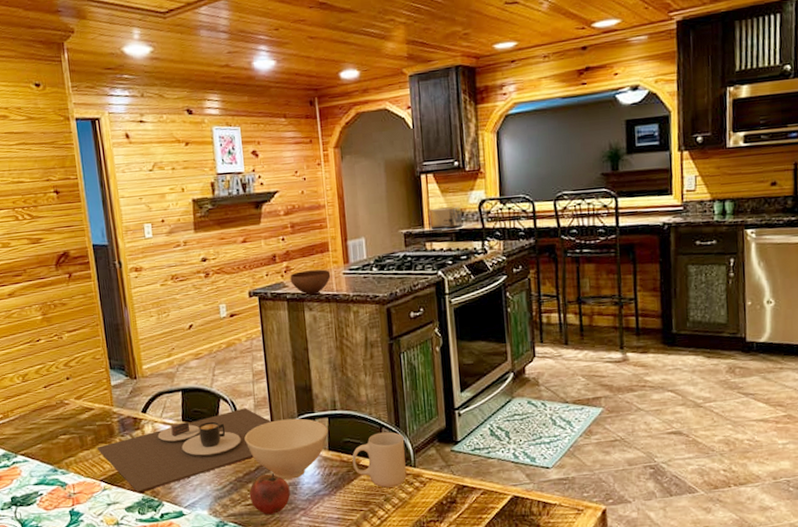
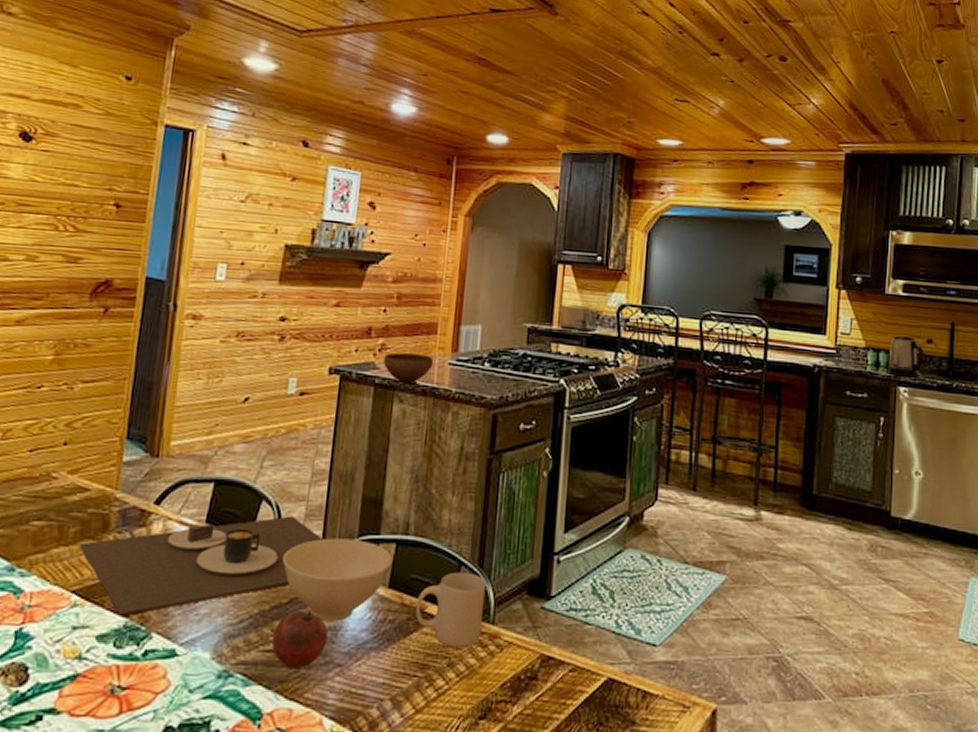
kettle: none [734,182,770,222] -> present [888,335,925,379]

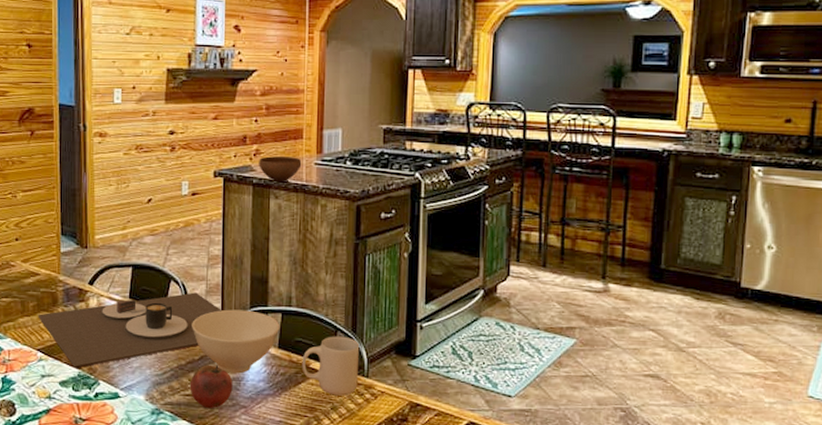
toaster: present [559,304,598,332] -> none [412,105,448,130]
kettle: present [888,335,925,379] -> none [742,116,783,158]

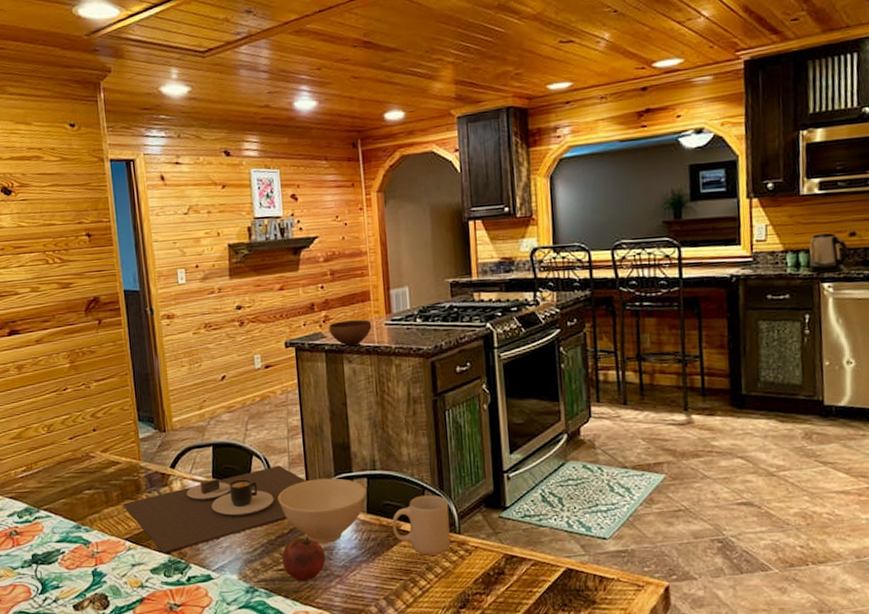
kettle: none [742,116,783,158] -> present [809,232,849,275]

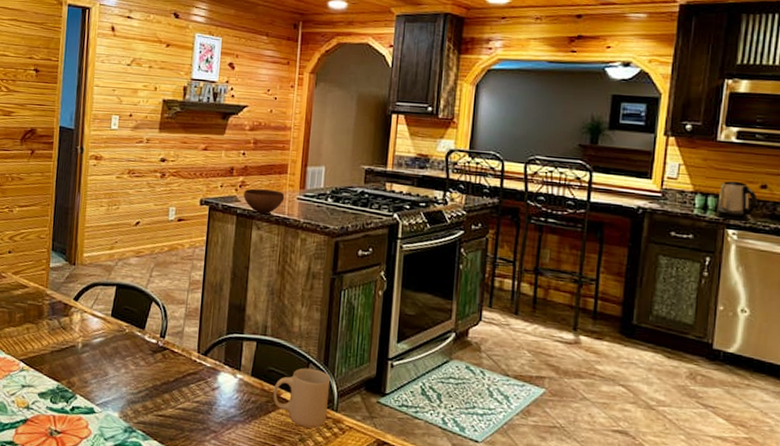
place setting: present [122,465,307,554] -> none [23,315,200,381]
bowl: present [278,478,367,544] -> none [169,334,255,399]
fruit: present [281,536,326,582] -> none [162,387,205,431]

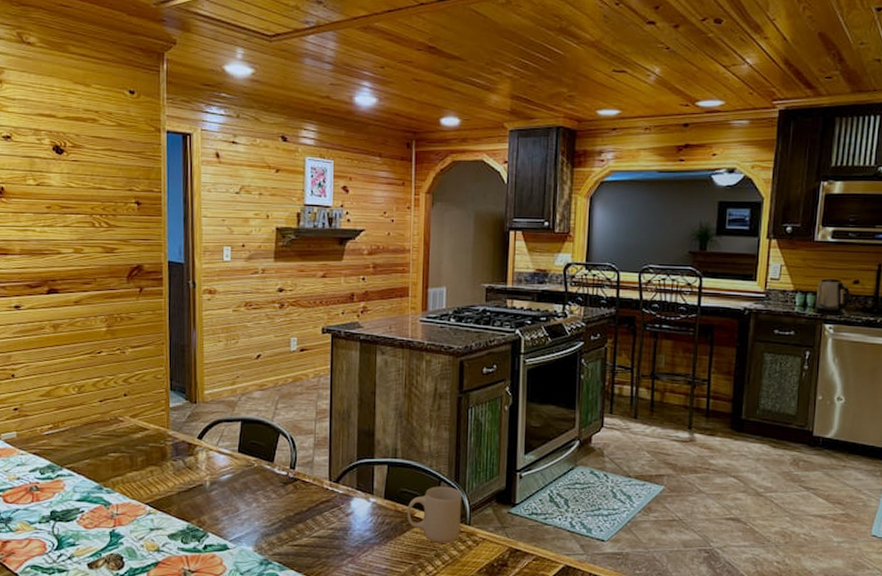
bowl: present [243,188,285,215] -> none [366,313,408,339]

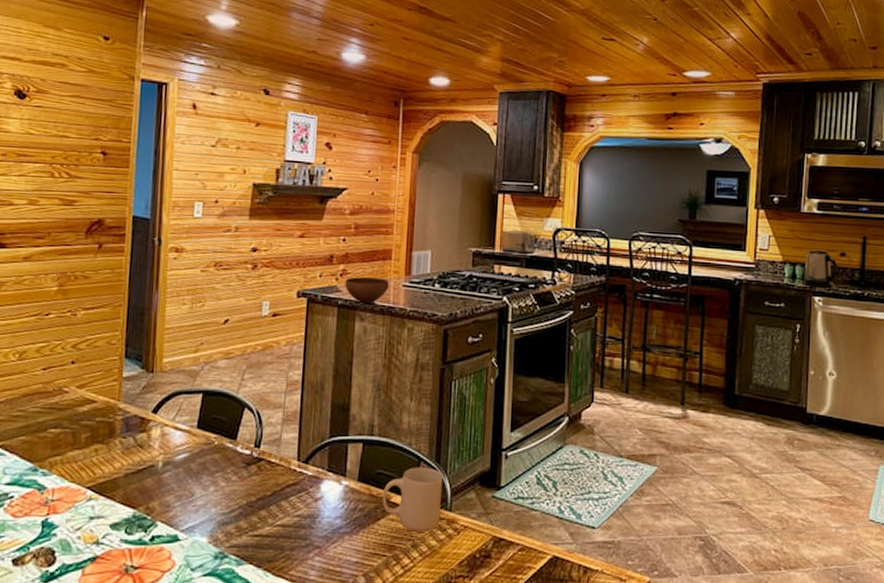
bowl: none [366,313,408,339] -> present [345,277,390,305]
toaster: none [513,265,547,288] -> present [501,229,536,254]

